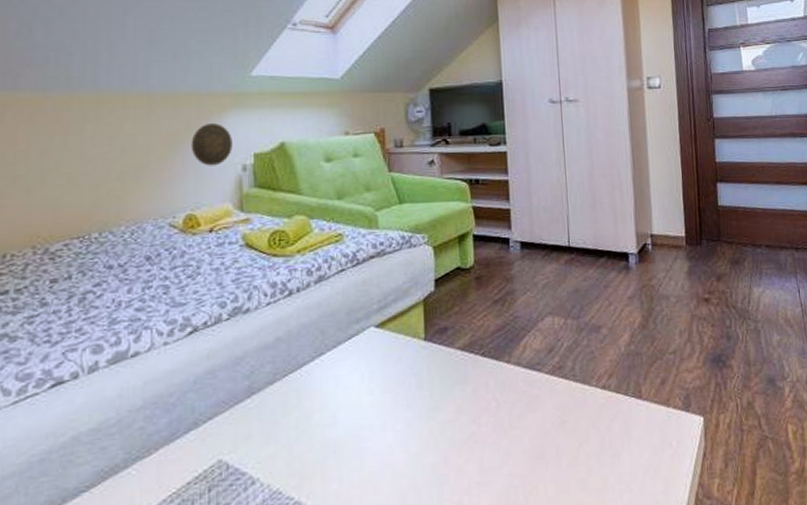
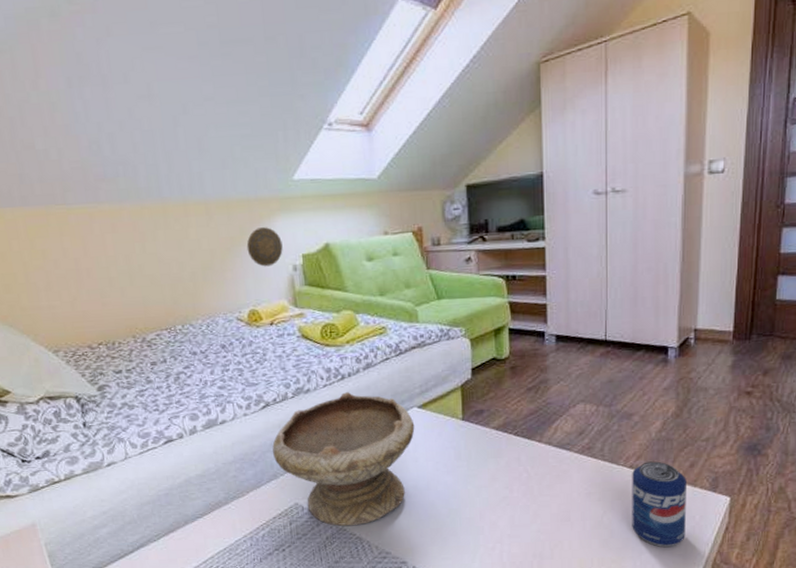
bowl: none [196,311,371,488] -> present [272,392,415,526]
beverage can: none [605,379,665,484] -> present [632,461,686,548]

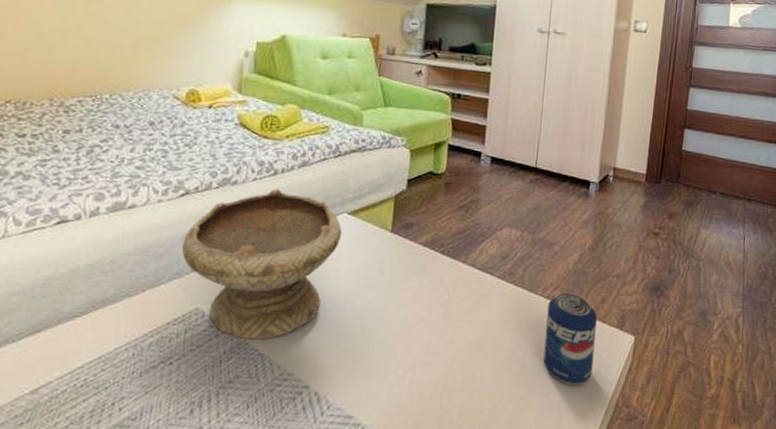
decorative plate: present [246,227,283,267] -> none [199,8,239,49]

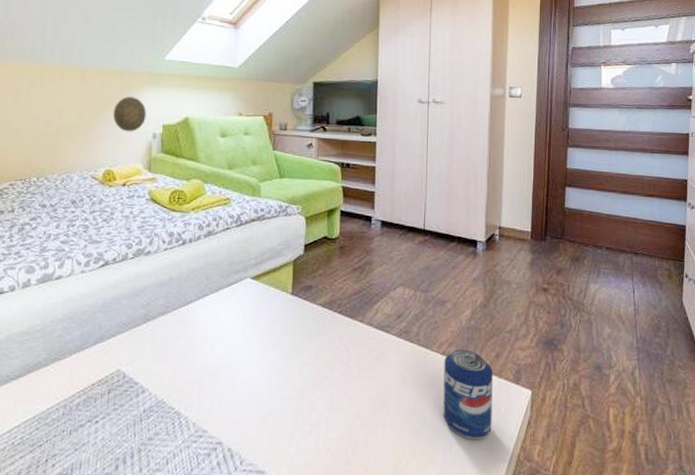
bowl: present [182,189,342,340] -> none [103,257,246,399]
decorative plate: none [199,8,239,49] -> present [112,97,146,132]

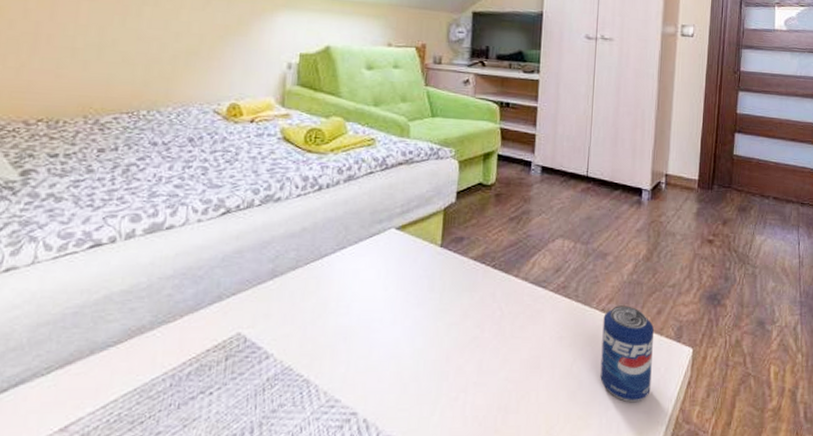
decorative plate: present [112,97,146,132] -> none [241,20,281,61]

